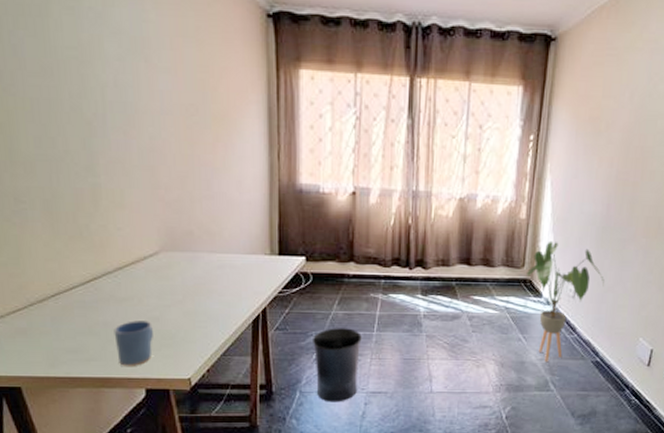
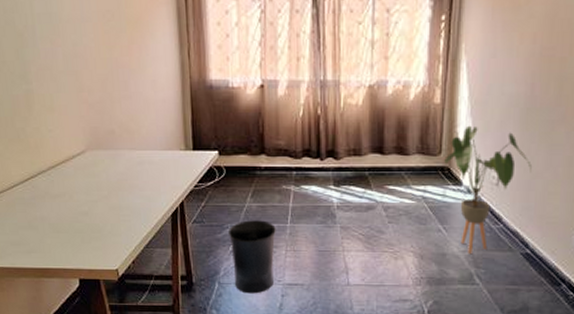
mug: present [114,321,153,366] -> none [49,215,84,258]

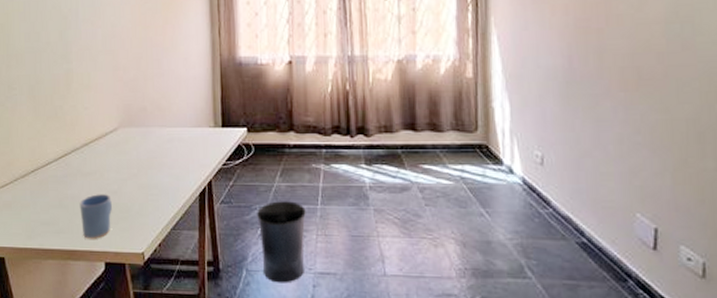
mug: none [49,215,84,258] -> present [79,194,112,239]
house plant: present [444,125,532,255] -> none [481,100,578,243]

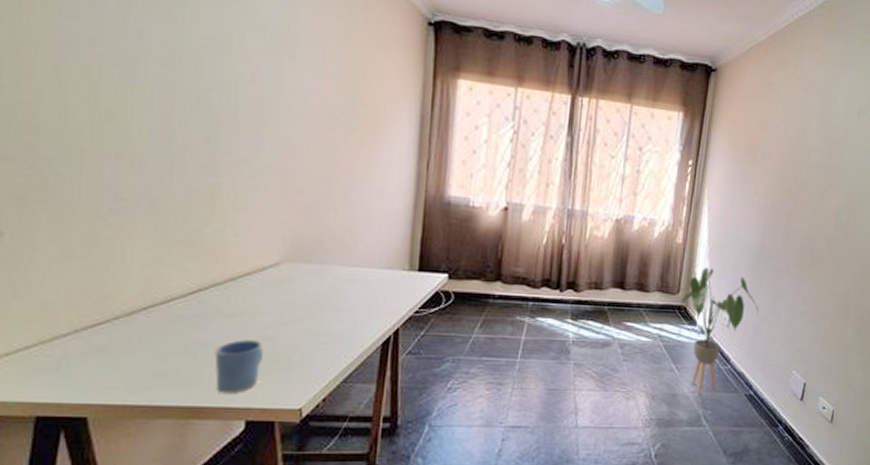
waste bin: present [257,201,306,283] -> none [449,353,504,438]
house plant: none [481,100,578,243] -> present [681,267,759,396]

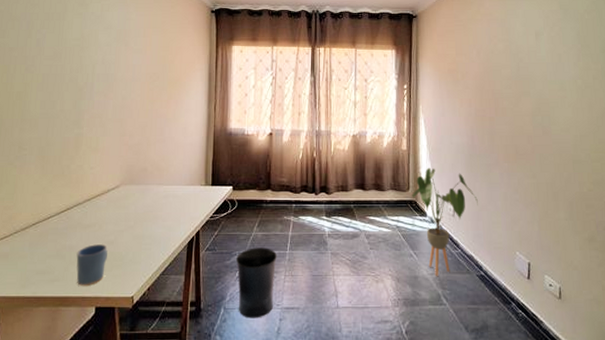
waste bin: none [449,353,504,438] -> present [236,248,277,318]

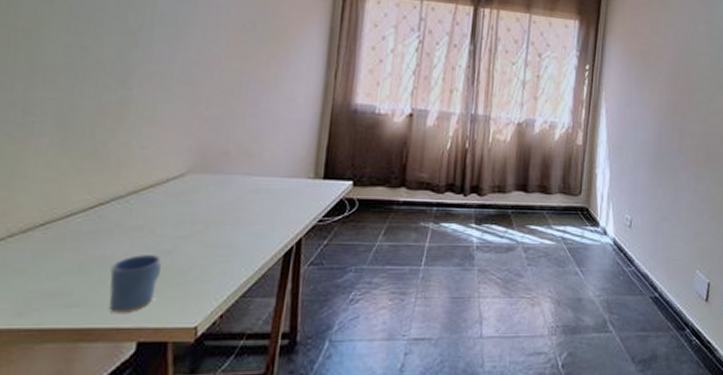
waste bin: present [236,248,277,318] -> none [350,262,407,353]
house plant: present [412,167,478,277] -> none [584,167,659,299]

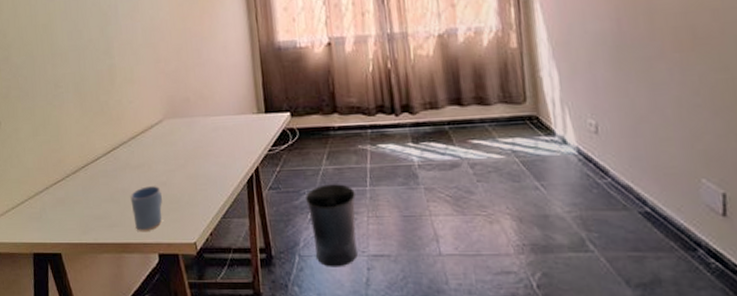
waste bin: none [350,262,407,353] -> present [306,184,357,267]

